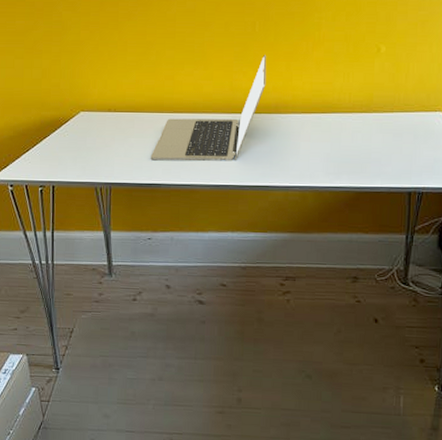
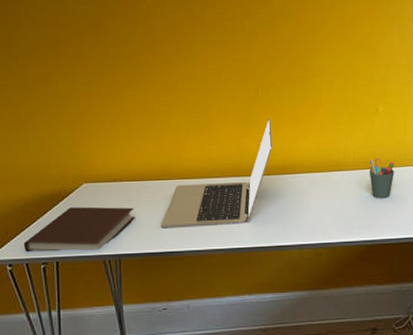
notebook: none [23,134,127,178] -> present [23,206,135,253]
pen holder: none [364,102,392,145] -> present [369,158,395,199]

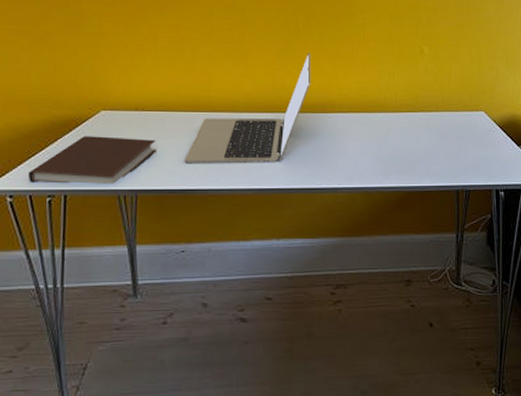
pen holder: present [369,158,395,199] -> none [411,101,437,144]

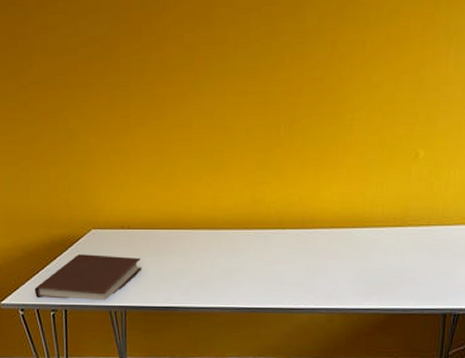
laptop: present [184,52,311,164] -> none [167,162,292,283]

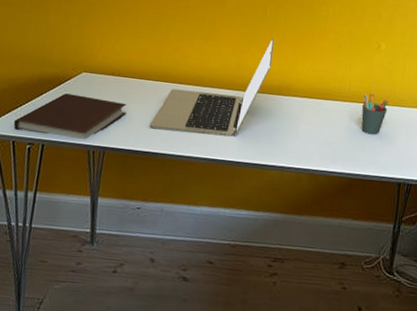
laptop: none [167,162,292,283] -> present [149,38,274,138]
pen holder: none [398,214,430,262] -> present [361,94,388,135]

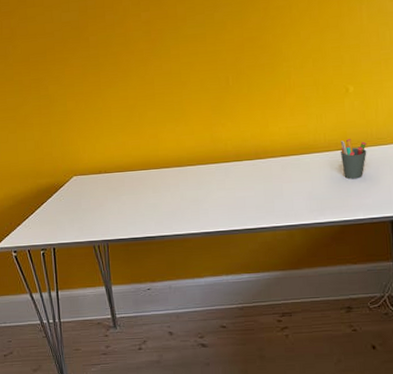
notebook: present [13,93,126,140] -> none [25,197,120,240]
laptop: present [149,38,274,138] -> none [142,105,245,215]

